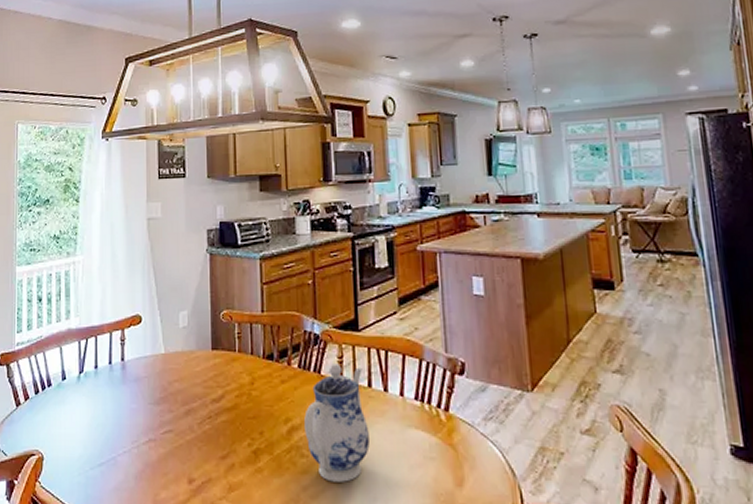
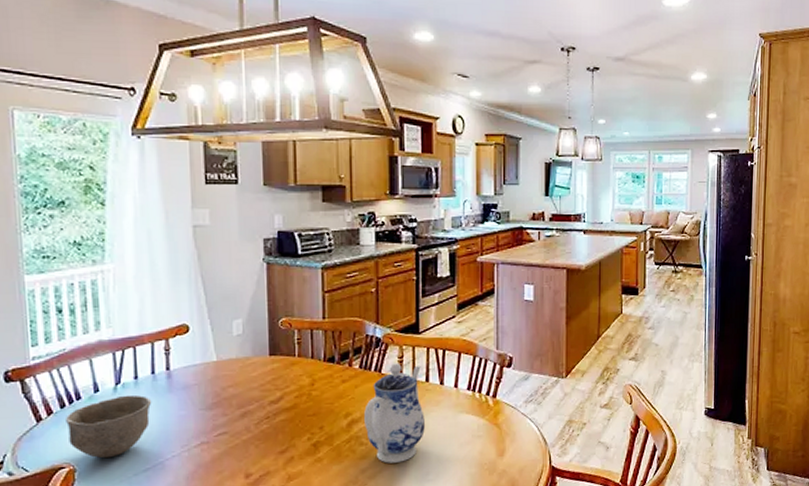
bowl: none [39,384,108,449] -> present [66,394,152,459]

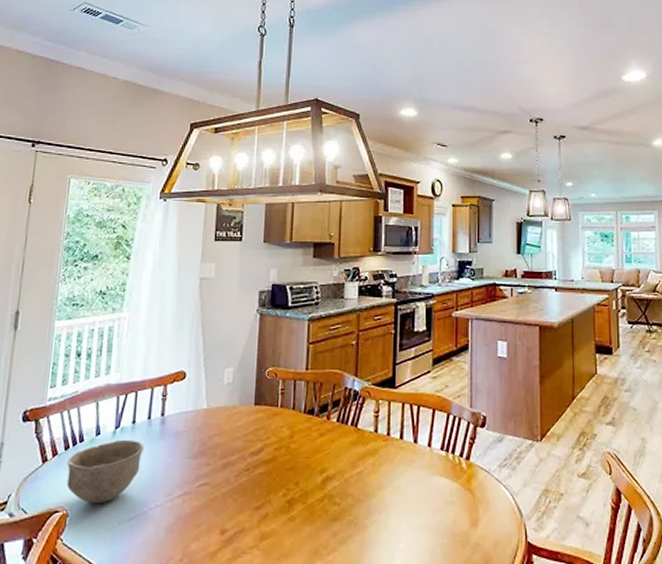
teapot: present [364,363,425,463] -> none [338,418,398,527]

